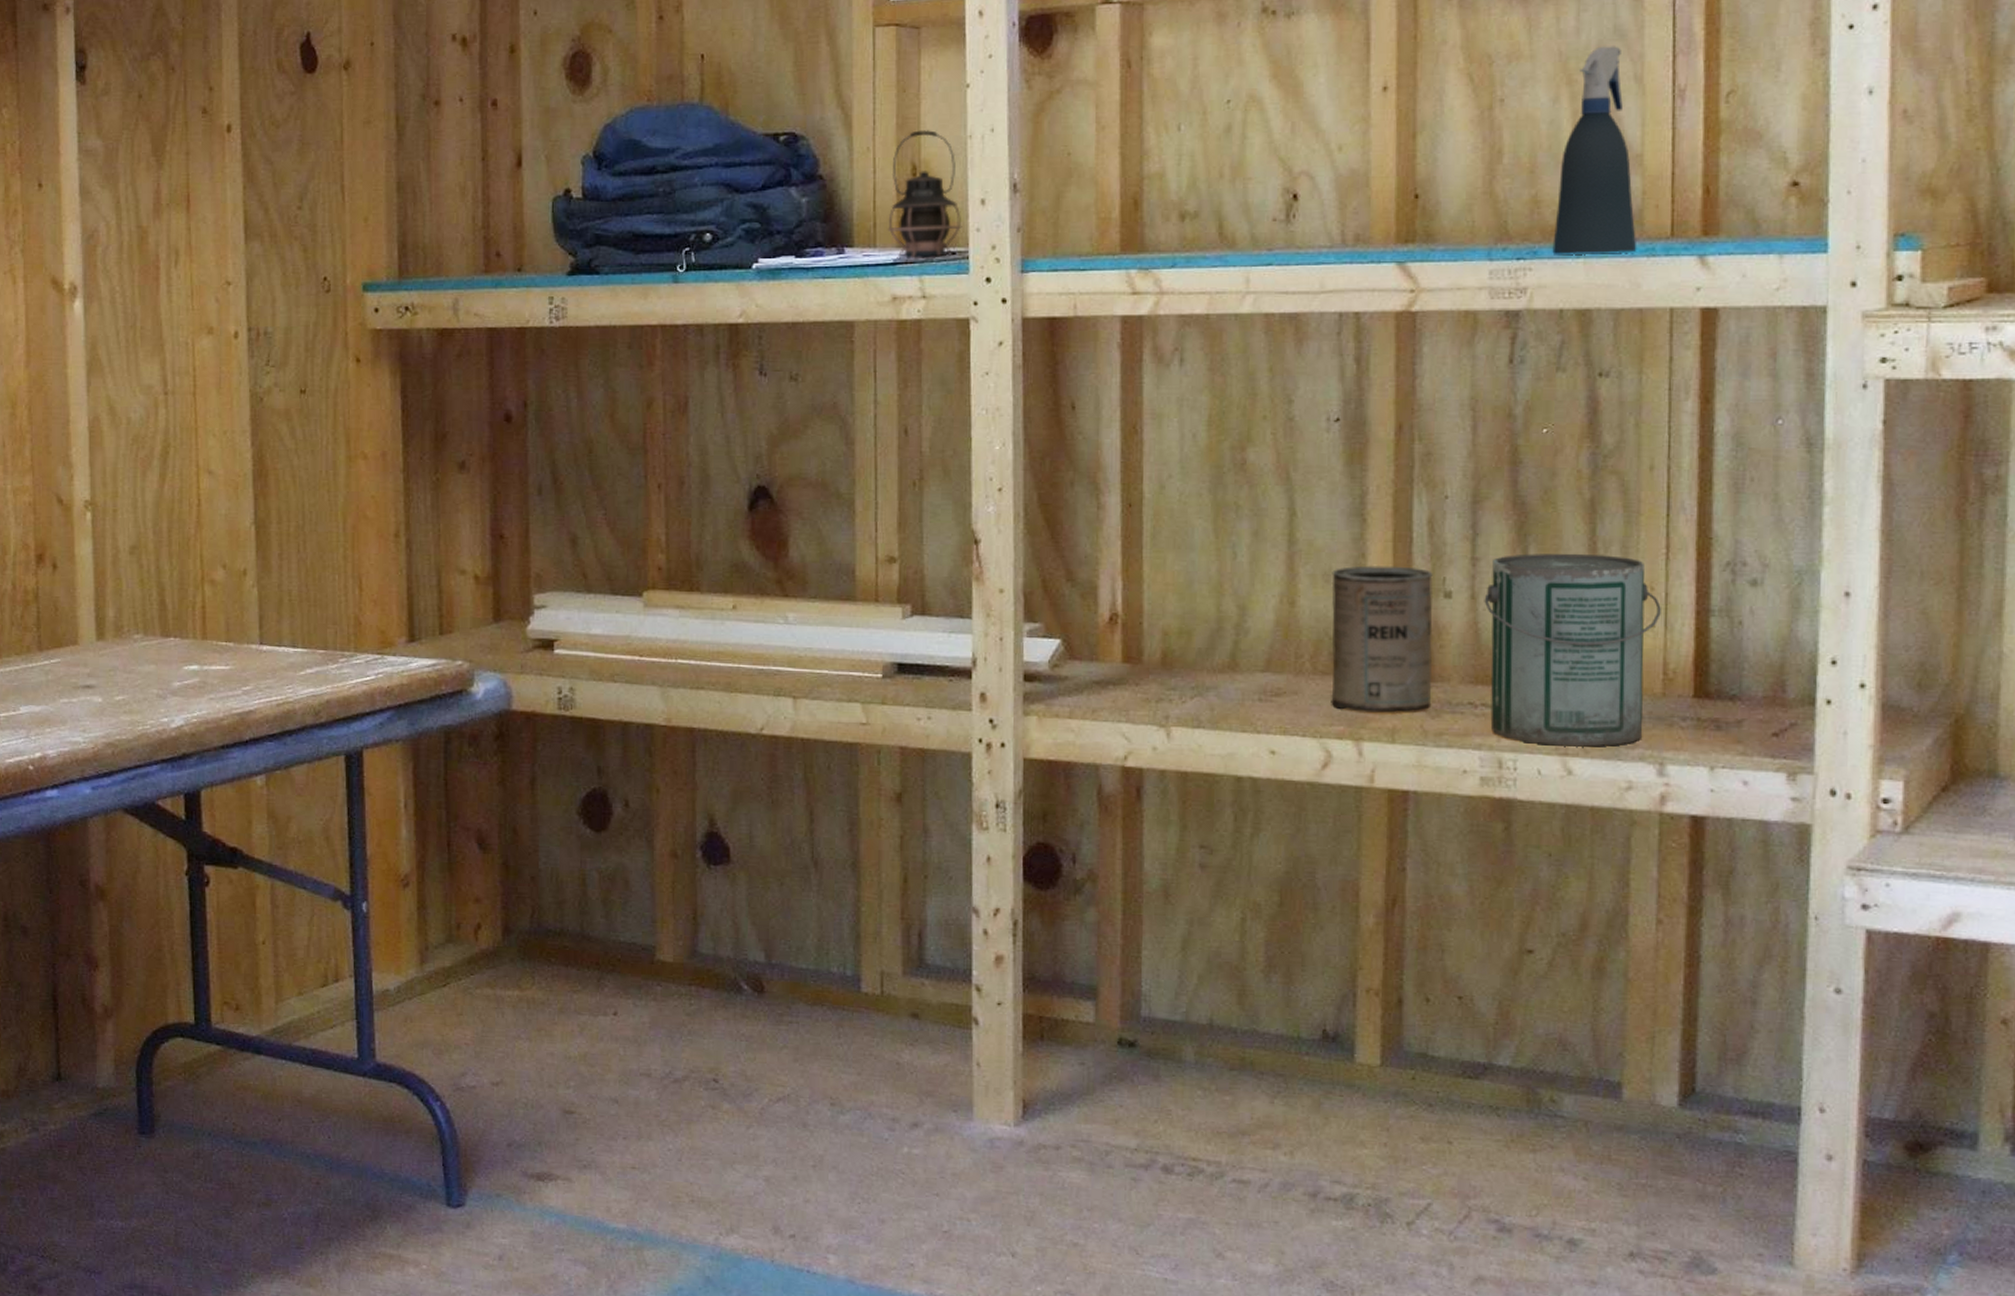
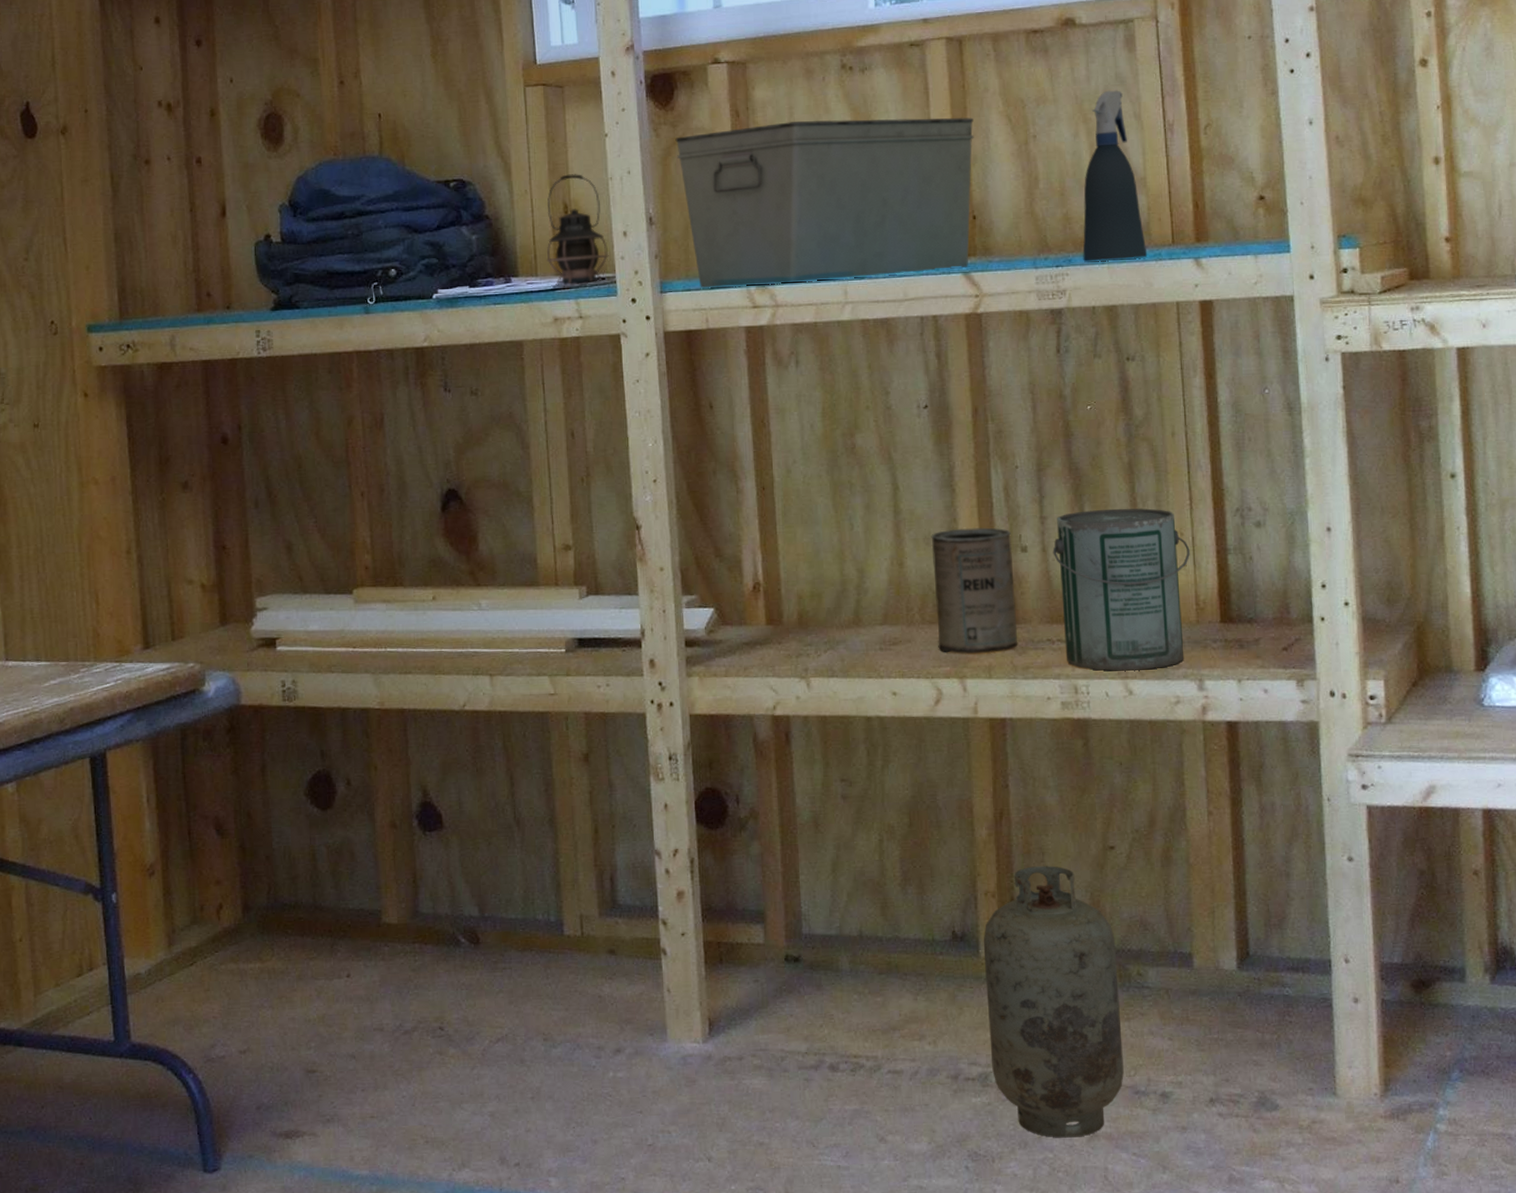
storage bin: none [1051,74,1425,268] -> present [675,117,974,288]
gas cylinder: none [1359,964,1525,1279] -> present [983,866,1124,1138]

